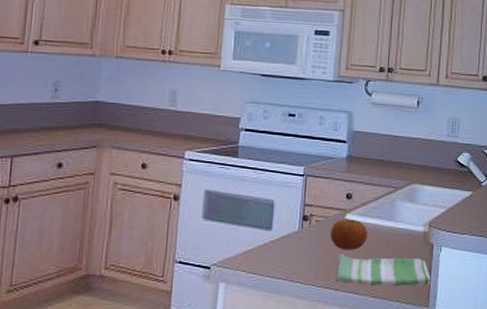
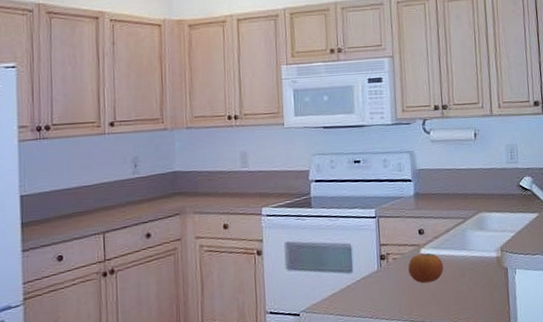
dish towel: present [336,255,431,286] -> none [418,283,510,314]

